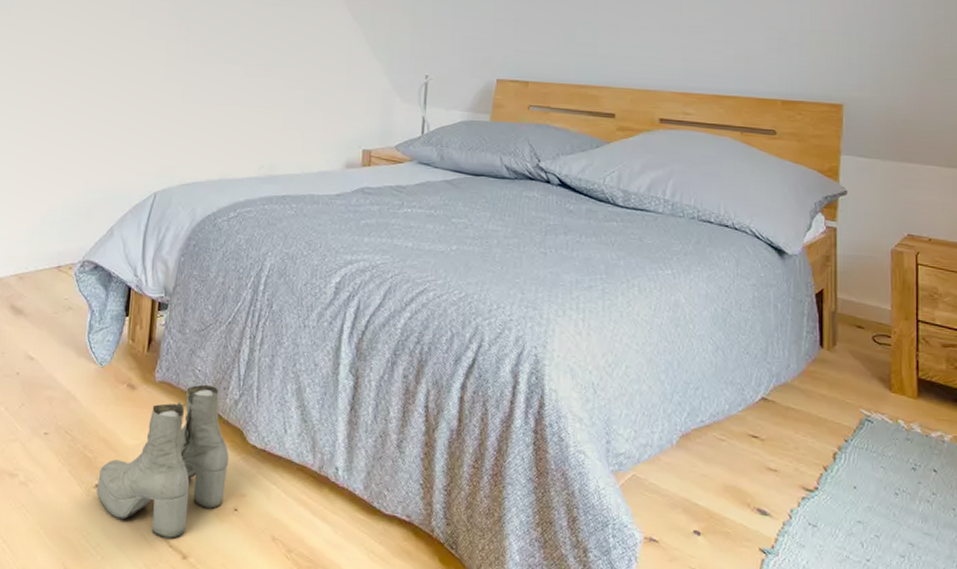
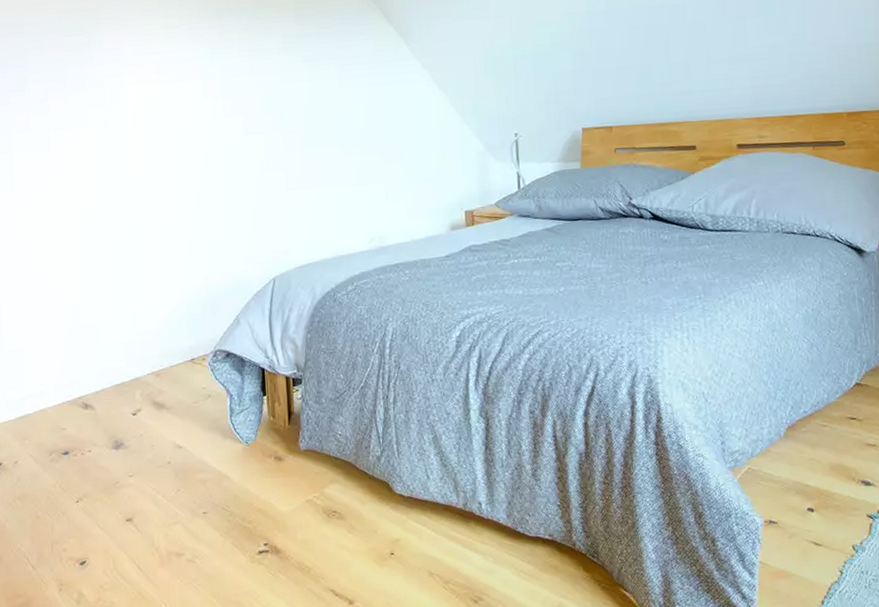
boots: present [97,384,229,538] -> none [260,446,380,589]

